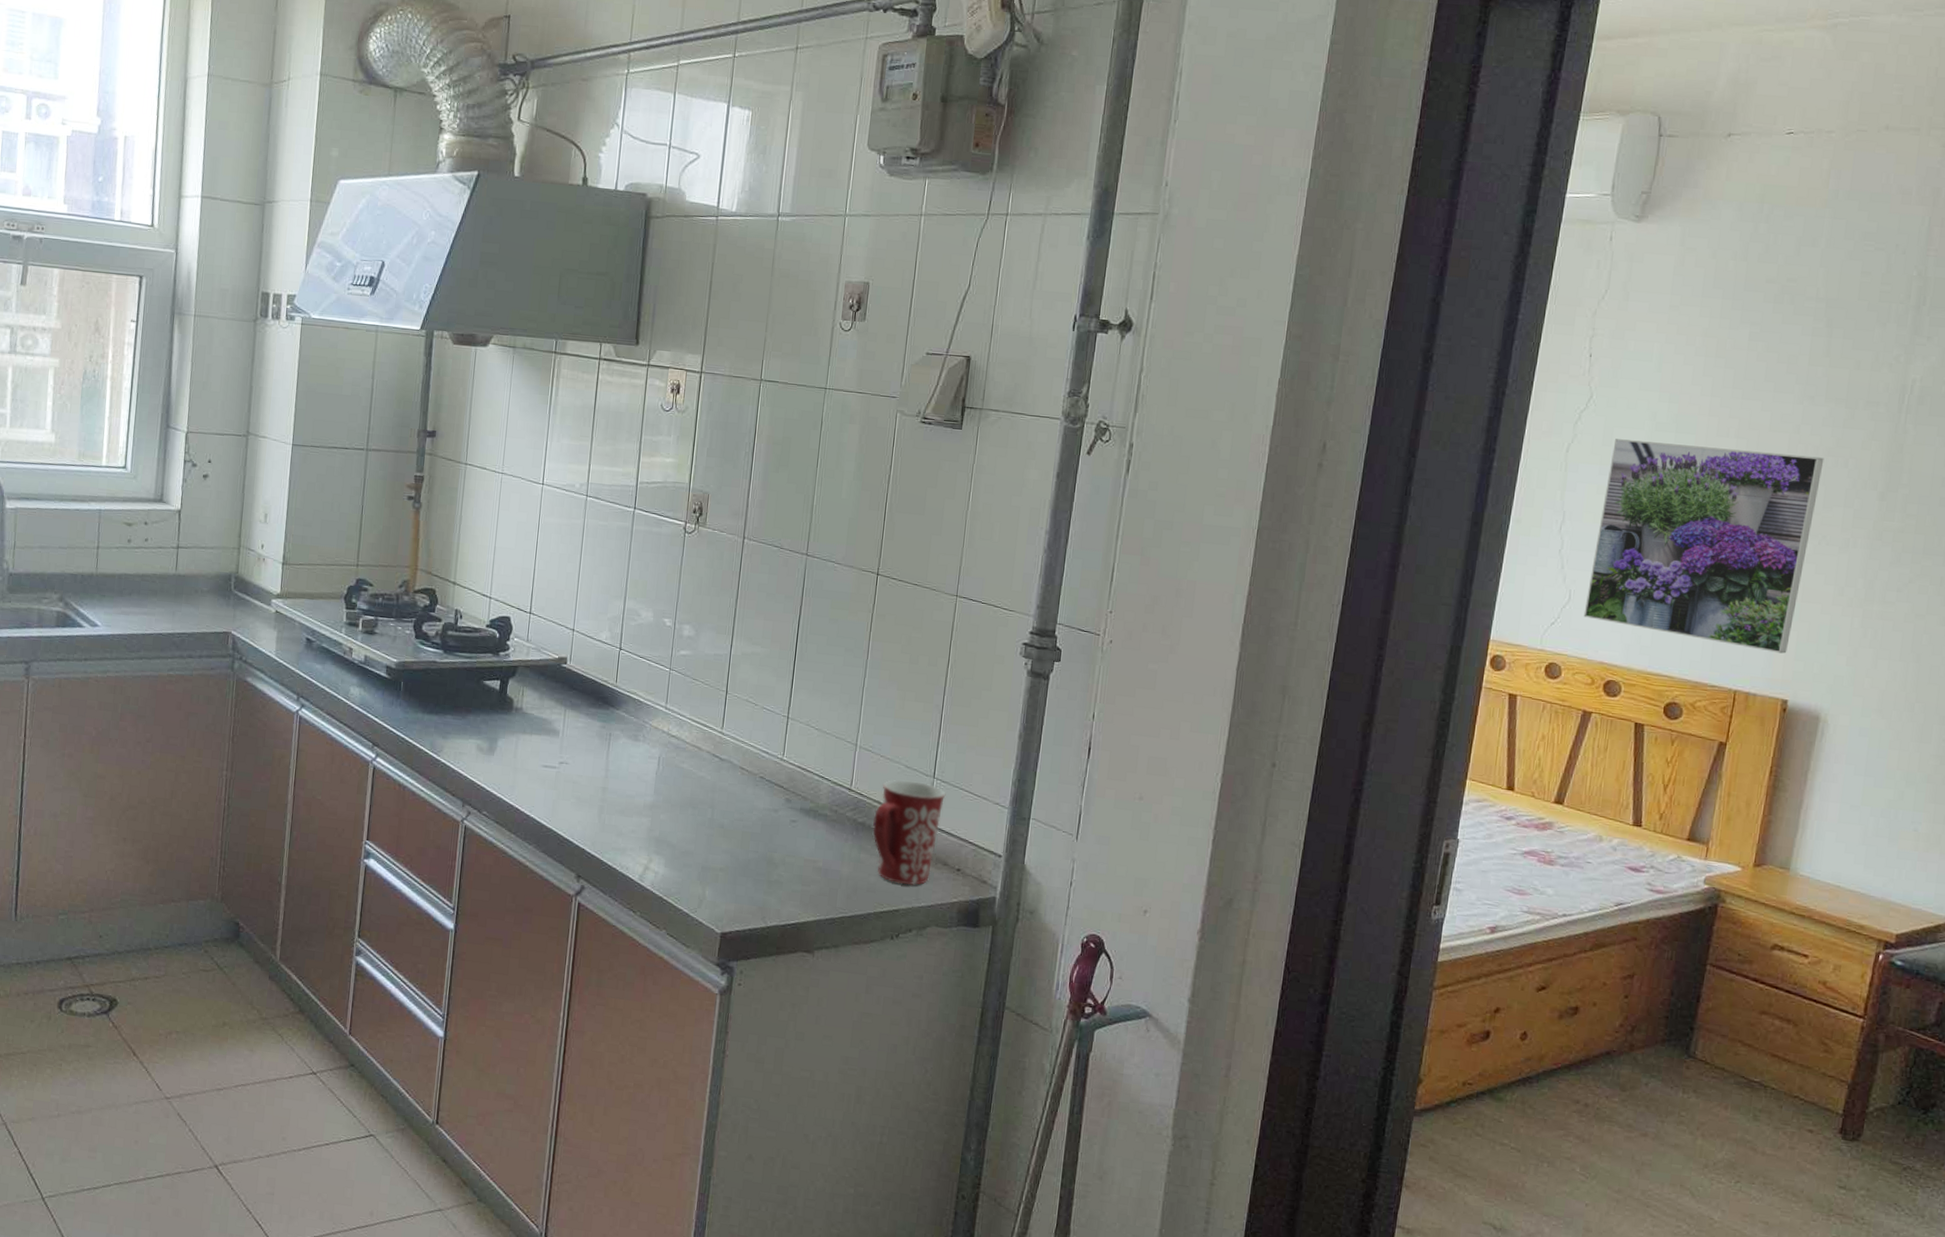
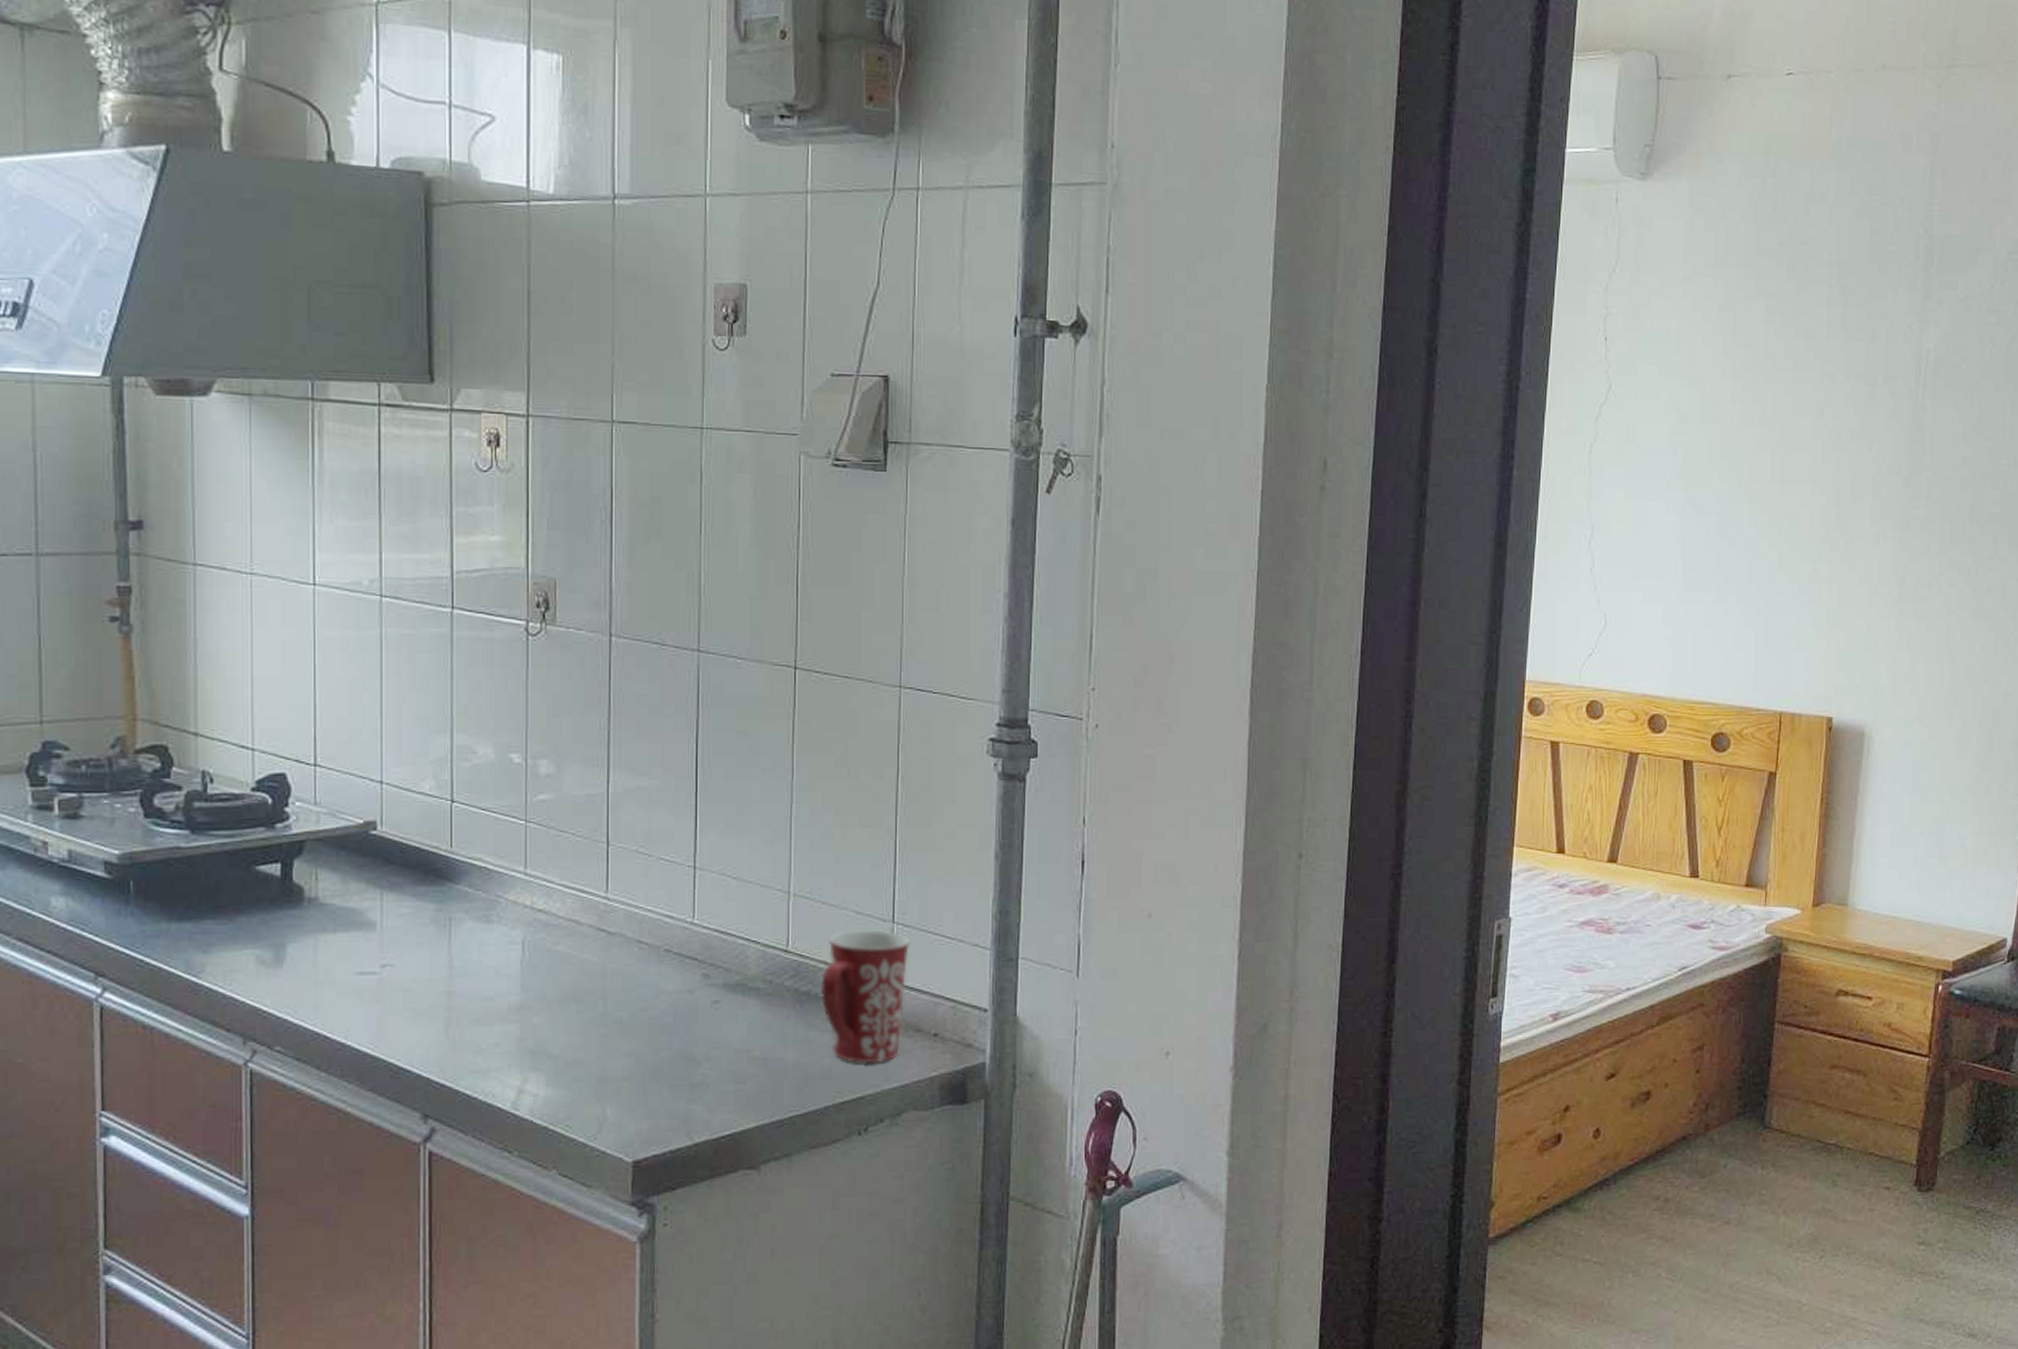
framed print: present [1583,439,1824,654] -> none [1621,435,1849,666]

